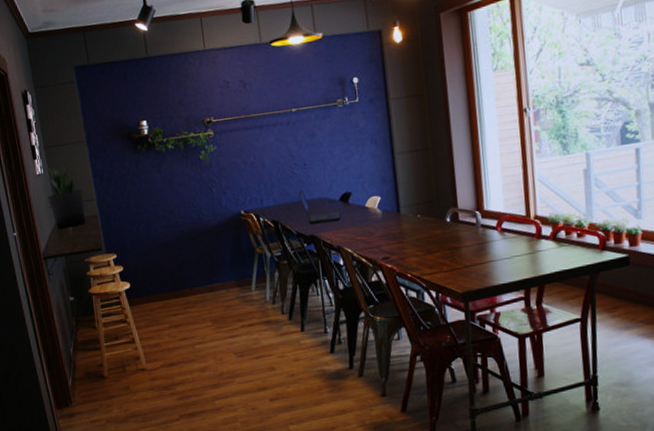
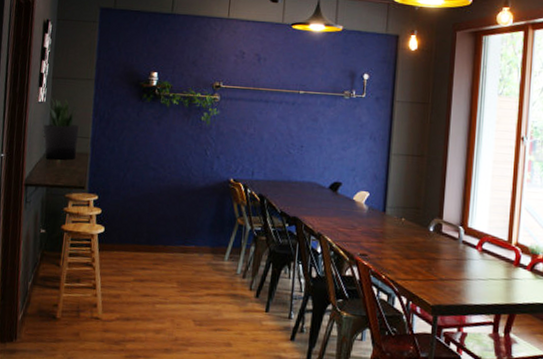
laptop computer: present [298,189,341,225] -> none [290,170,327,209]

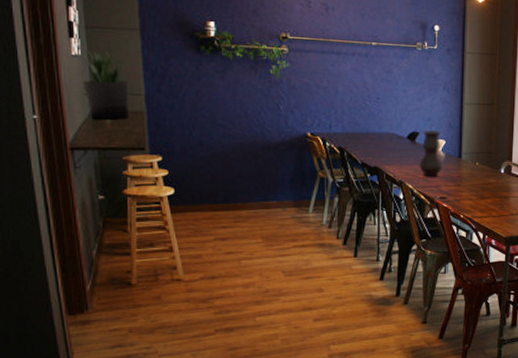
vase: none [339,181,366,232] -> present [418,130,443,177]

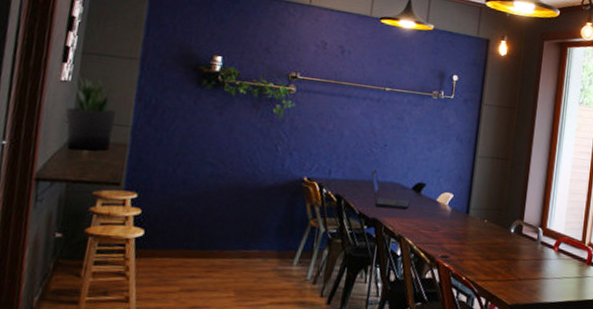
laptop computer: none [368,121,406,158] -> present [371,169,410,210]
vase: present [418,130,443,177] -> none [421,182,451,233]

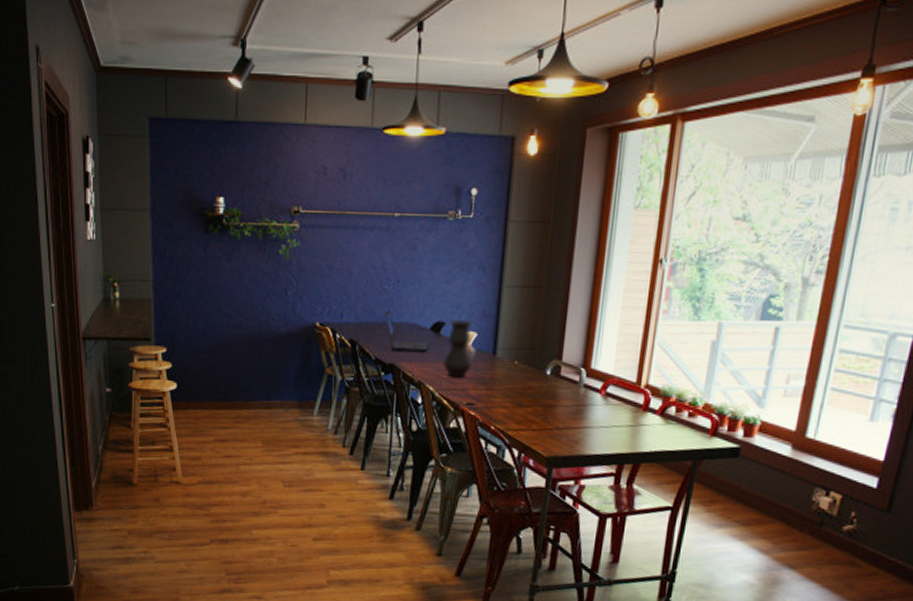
planter: present [65,75,116,151] -> none [96,232,138,309]
vase: none [421,182,451,233] -> present [442,319,474,378]

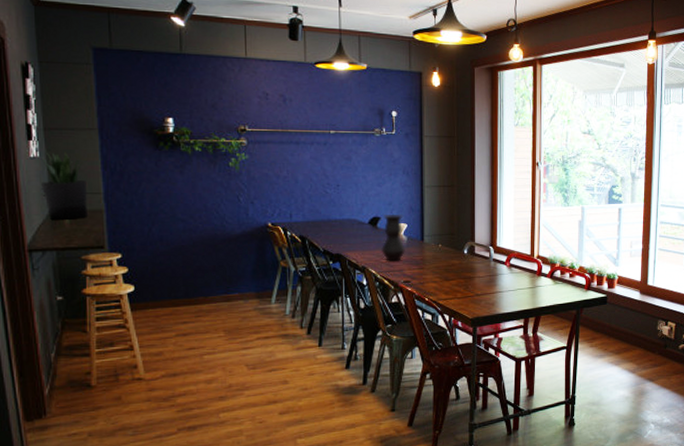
planter: none [96,232,138,309] -> present [41,150,89,221]
laptop computer: present [385,309,428,353] -> none [329,209,368,243]

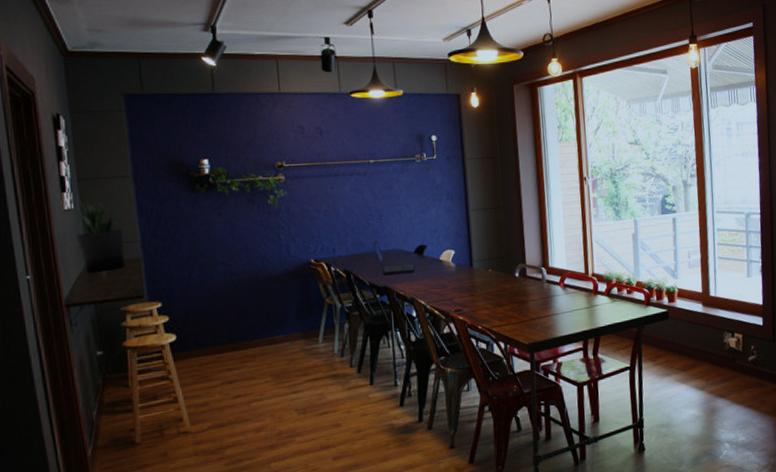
laptop computer: none [329,209,368,243] -> present [373,240,415,276]
vase: present [380,214,405,261] -> none [428,240,454,291]

